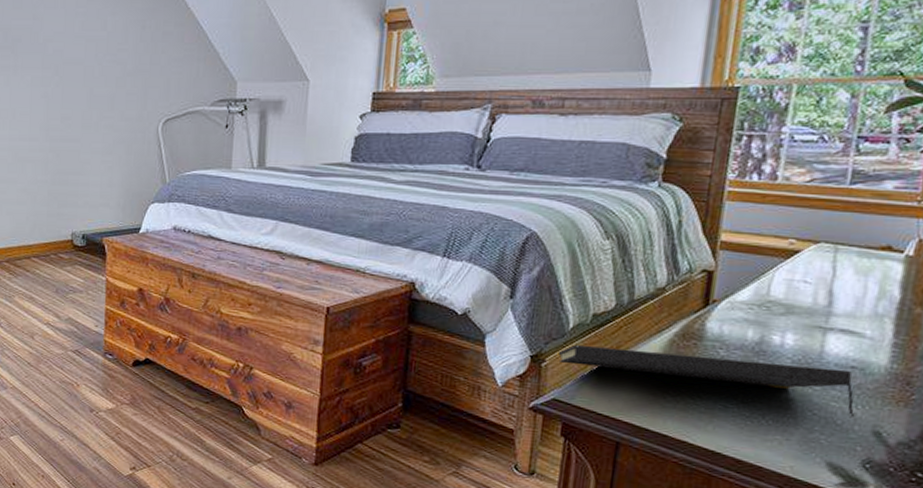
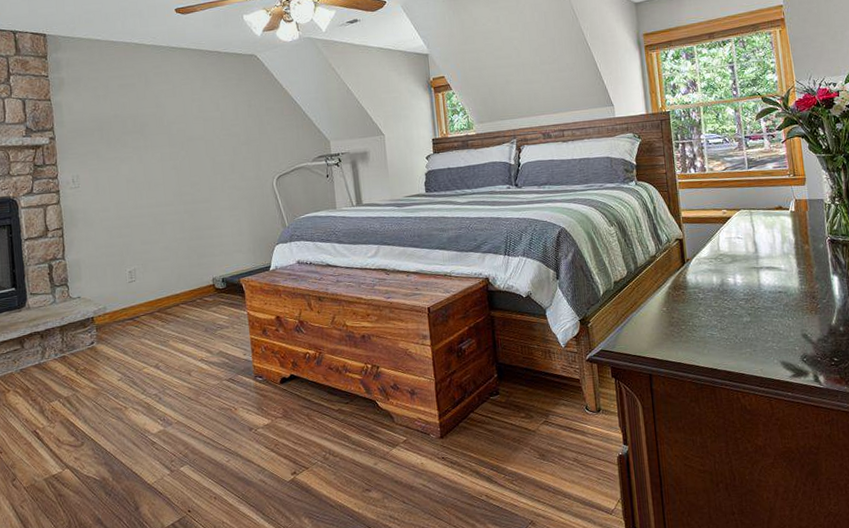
notepad: present [557,344,855,417] -> none [597,294,790,327]

